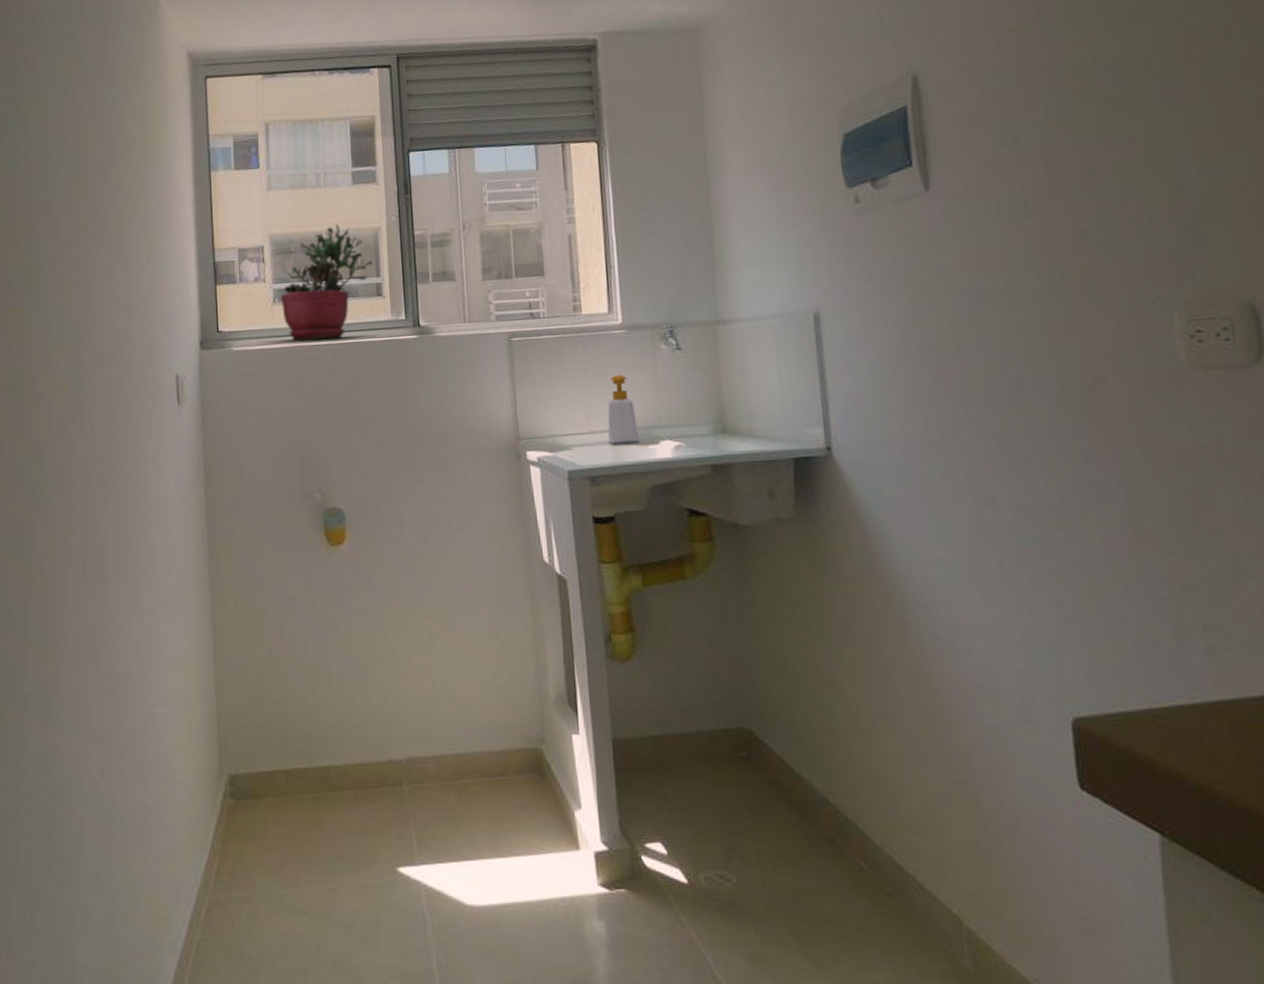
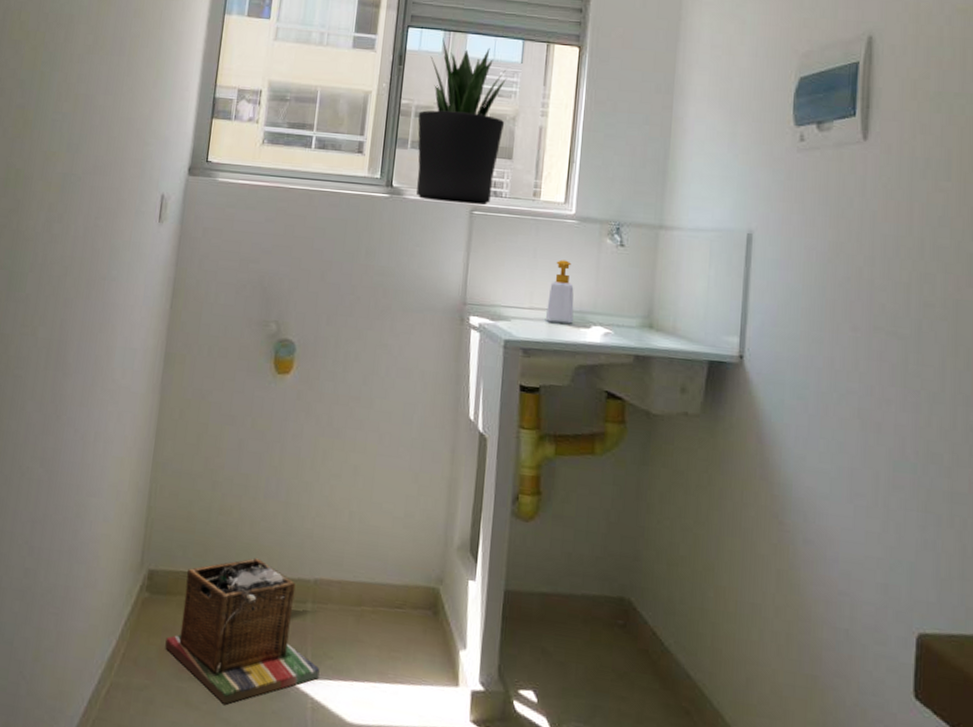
succulent plant: present [256,224,376,344] -> none [241,81,360,190]
laundry basket: none [260,744,429,905] -> present [165,557,320,705]
planter: none [434,157,530,335] -> present [416,38,508,206]

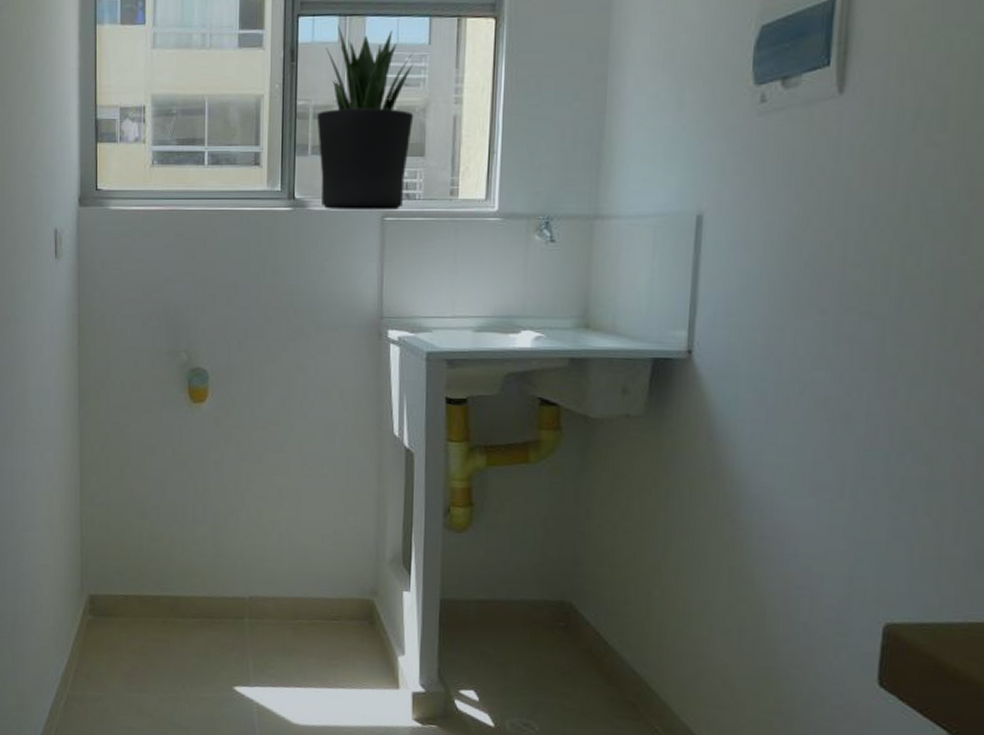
laundry basket: present [165,557,320,705] -> none [113,579,262,711]
soap bottle: present [546,260,574,324] -> none [471,262,501,330]

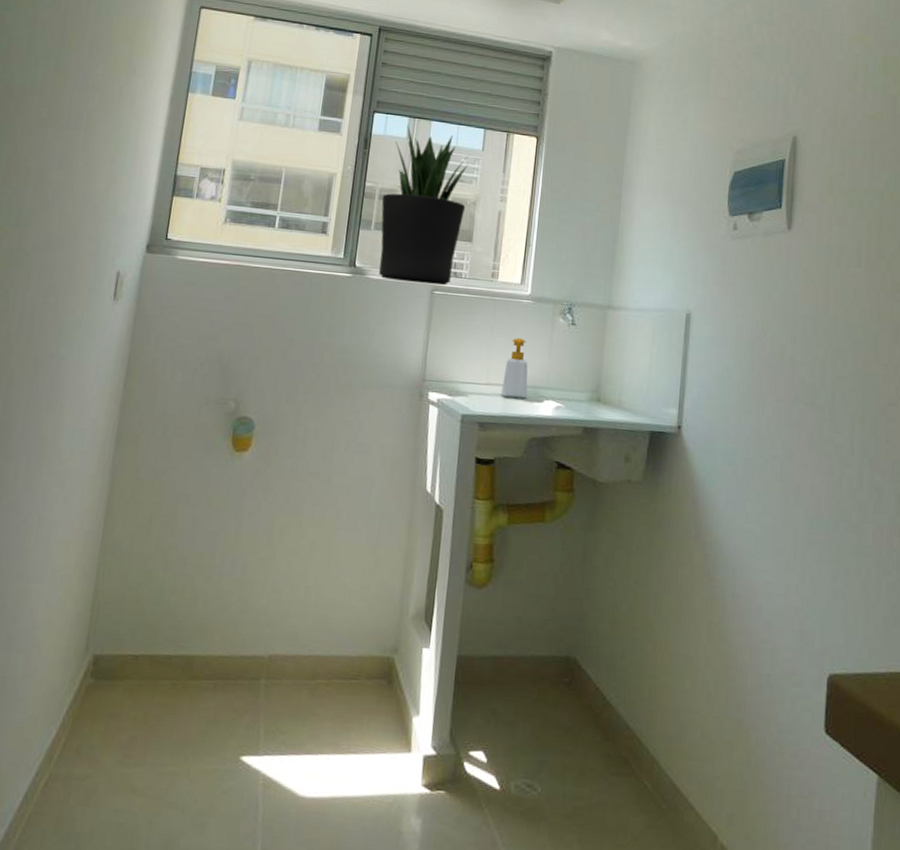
soap bottle: none [471,262,501,330] -> present [502,338,528,398]

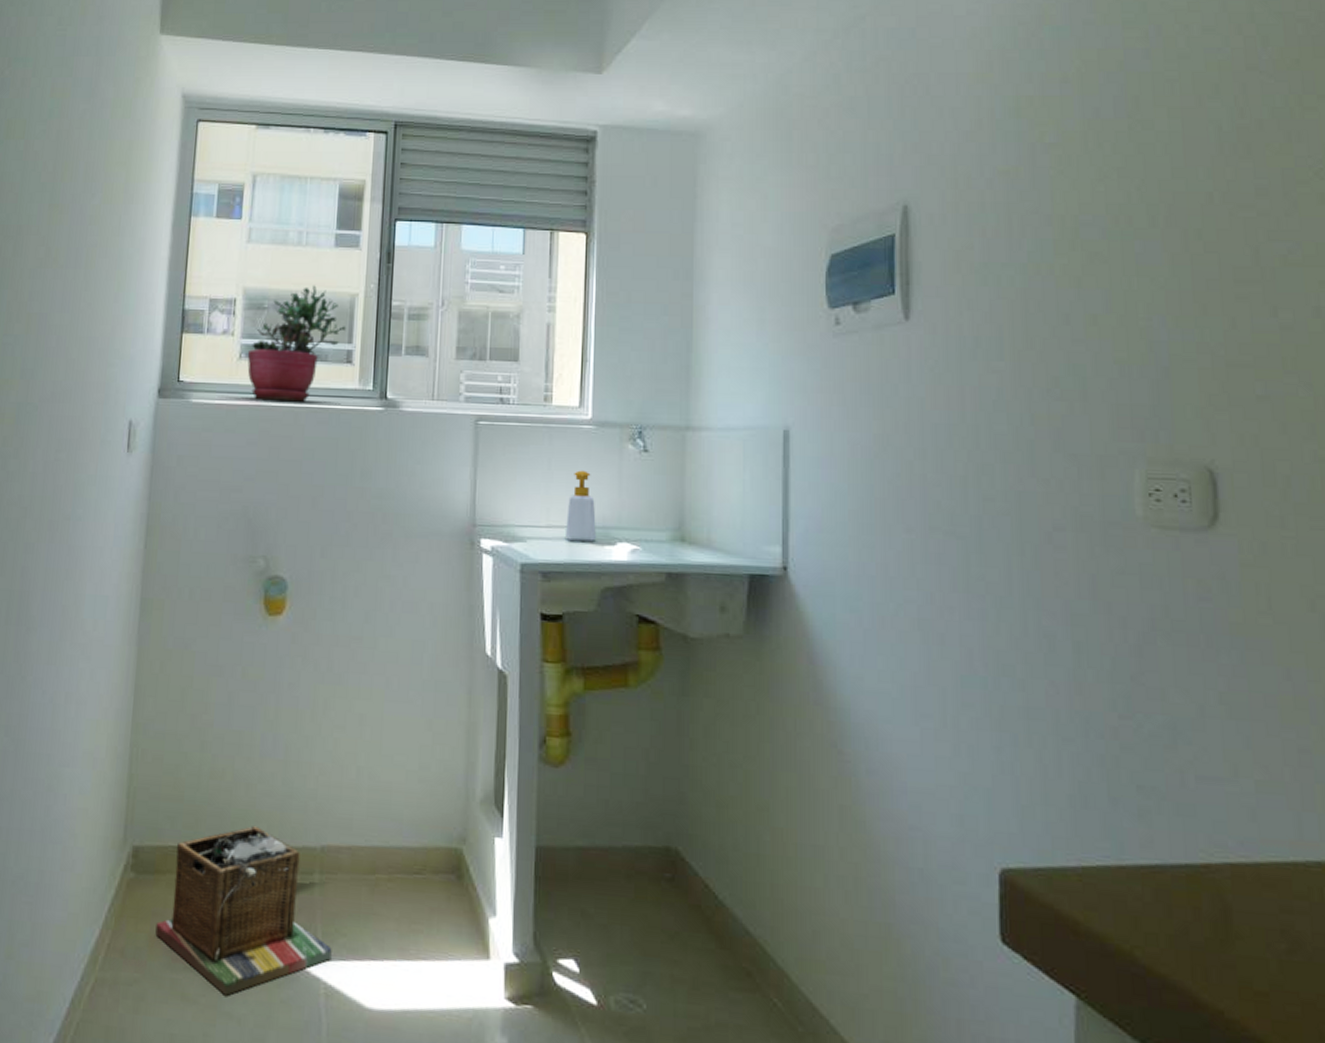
laundry basket: none [110,636,272,788] -> present [155,825,332,996]
succulent plant: none [201,163,324,269] -> present [217,285,347,405]
planter: present [379,124,469,286] -> none [411,230,509,415]

